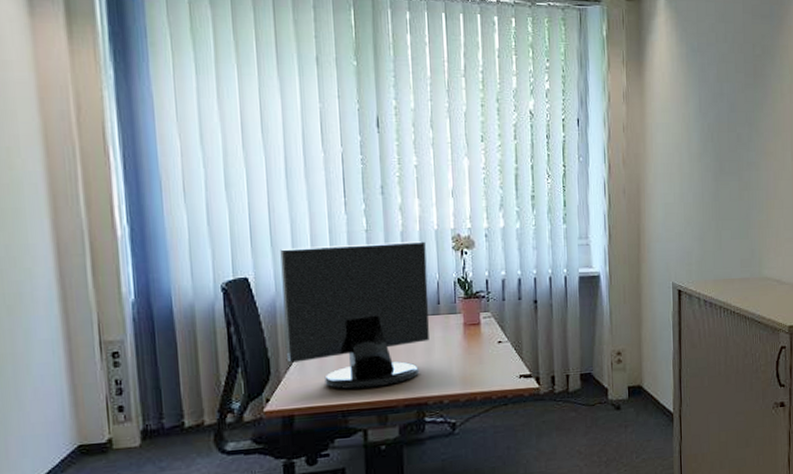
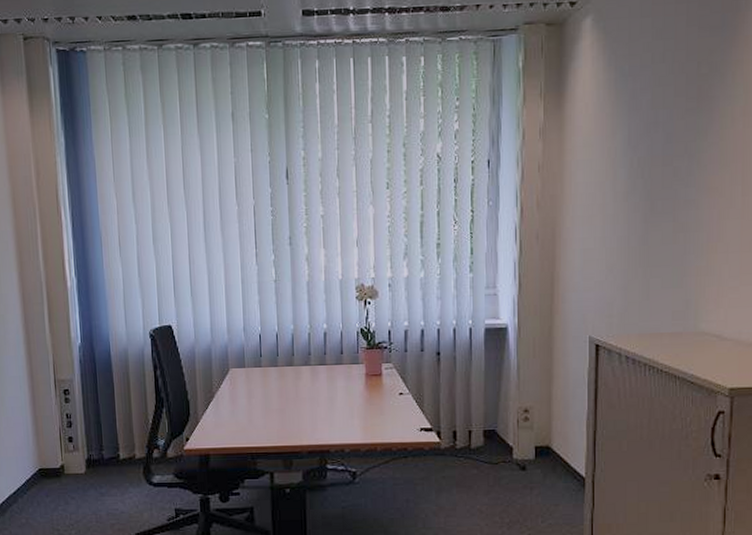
monitor: present [280,241,429,389] -> none [199,291,333,433]

